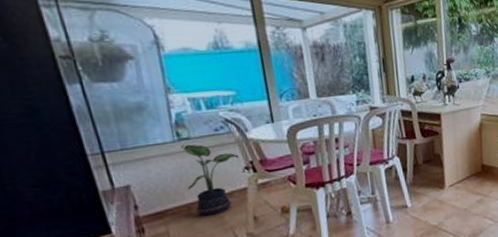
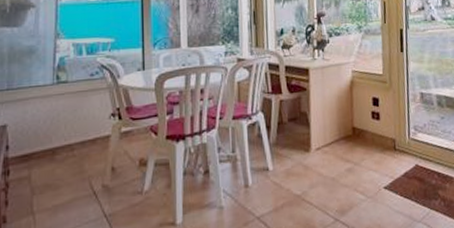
potted plant: present [180,144,240,216] -> none [55,87,108,162]

